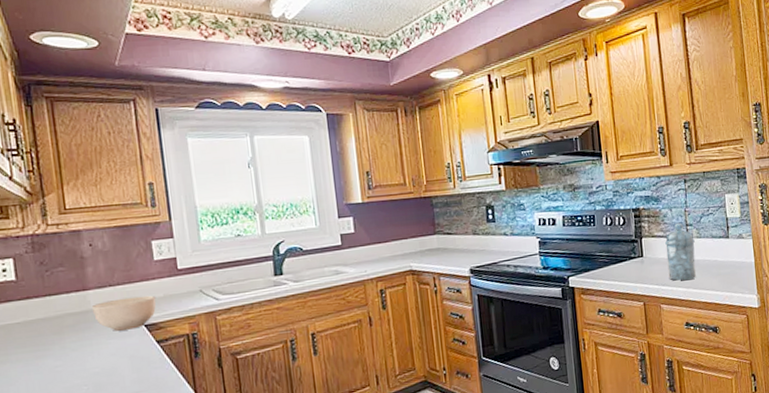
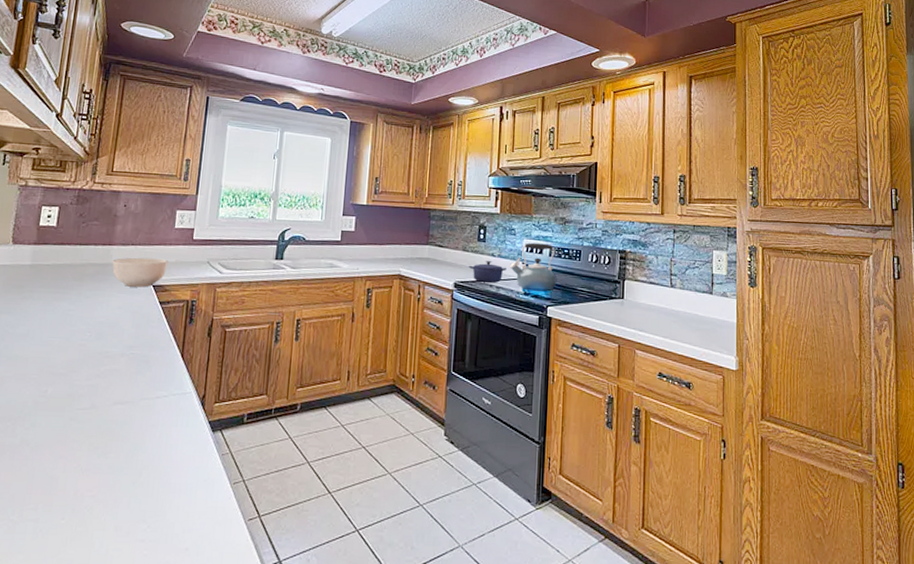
cooking pot: none [482,241,522,265] -> present [468,261,507,284]
kettle: none [524,213,575,265] -> present [509,242,557,292]
canister: present [665,222,696,281] -> none [647,270,677,329]

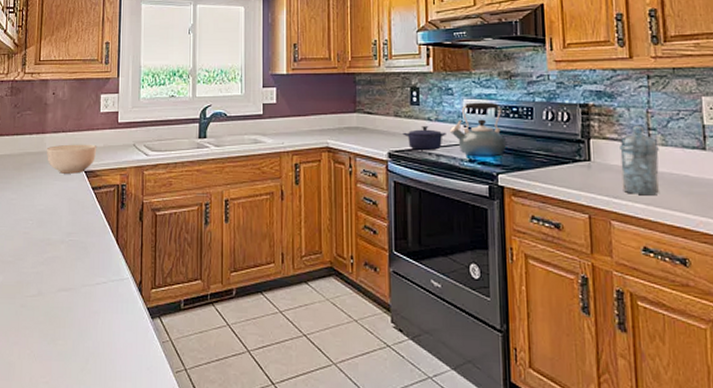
canister: none [647,270,677,329] -> present [620,125,660,194]

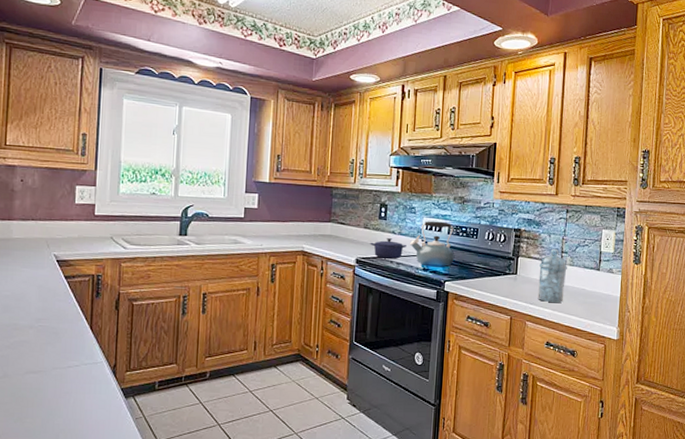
bowl: present [46,144,97,174] -> none [13,232,71,262]

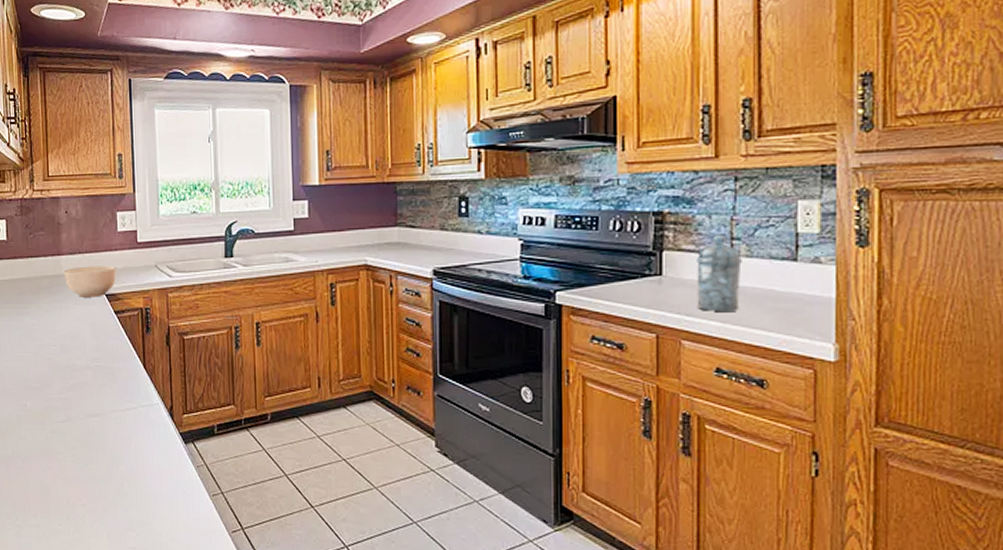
bowl: none [13,232,71,262] -> present [63,265,117,297]
cooking pot: present [370,238,407,260] -> none [449,240,498,268]
kettle: present [409,221,455,268] -> none [501,211,567,273]

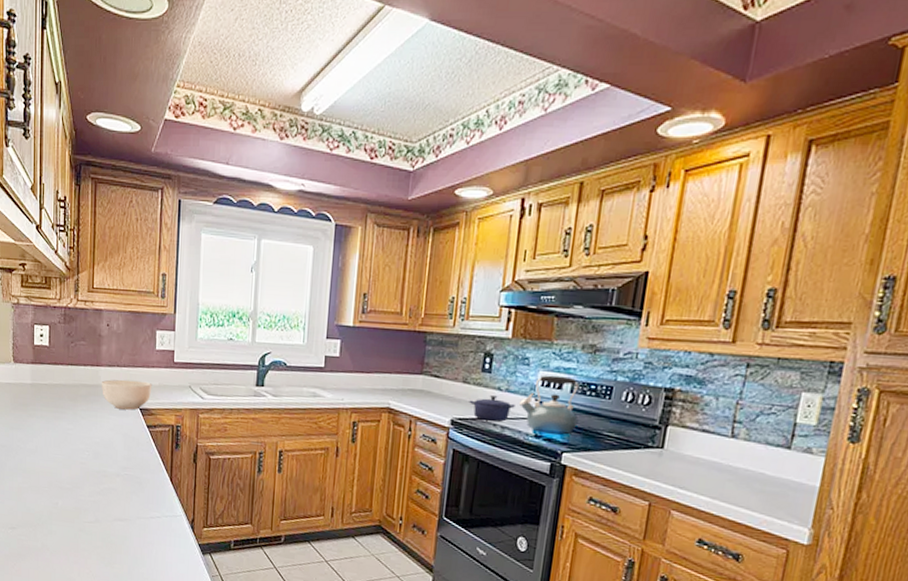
cooking pot: none [449,240,498,268] -> present [469,395,515,423]
kettle: none [501,211,567,273] -> present [518,375,579,435]
canister: present [697,234,742,311] -> none [690,416,740,489]

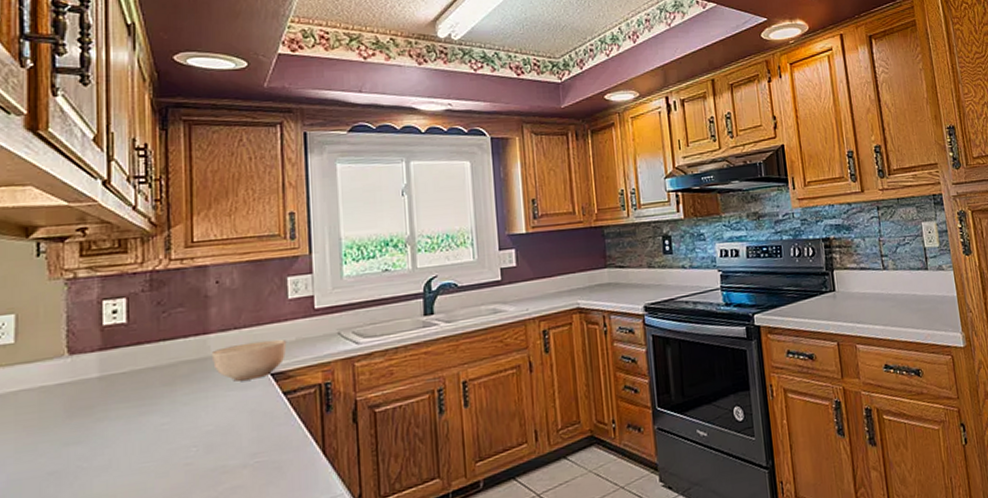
cooking pot: present [469,395,515,423] -> none [657,274,701,301]
kettle: present [518,375,579,435] -> none [704,244,760,301]

